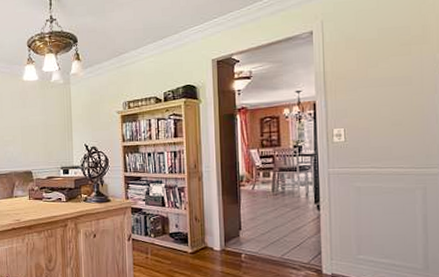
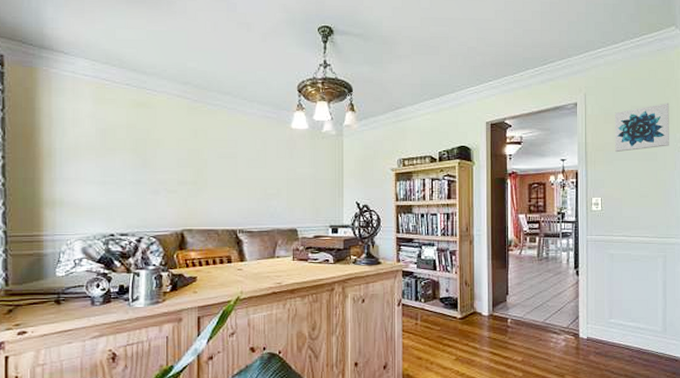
wall art: none [358,21,427,80] -> present [615,103,669,153]

